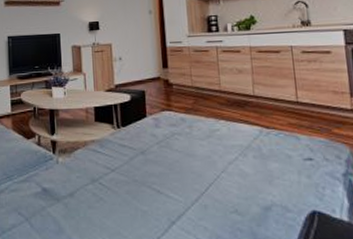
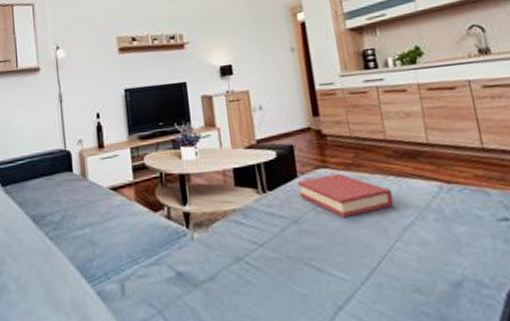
hardback book: none [146,116,223,151] -> present [297,174,393,217]

